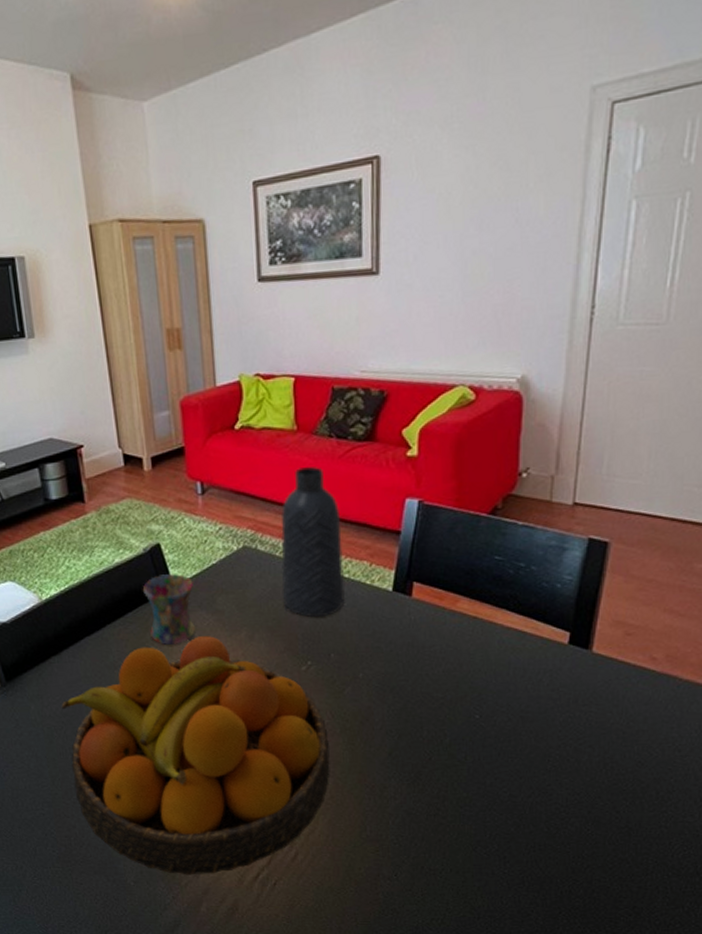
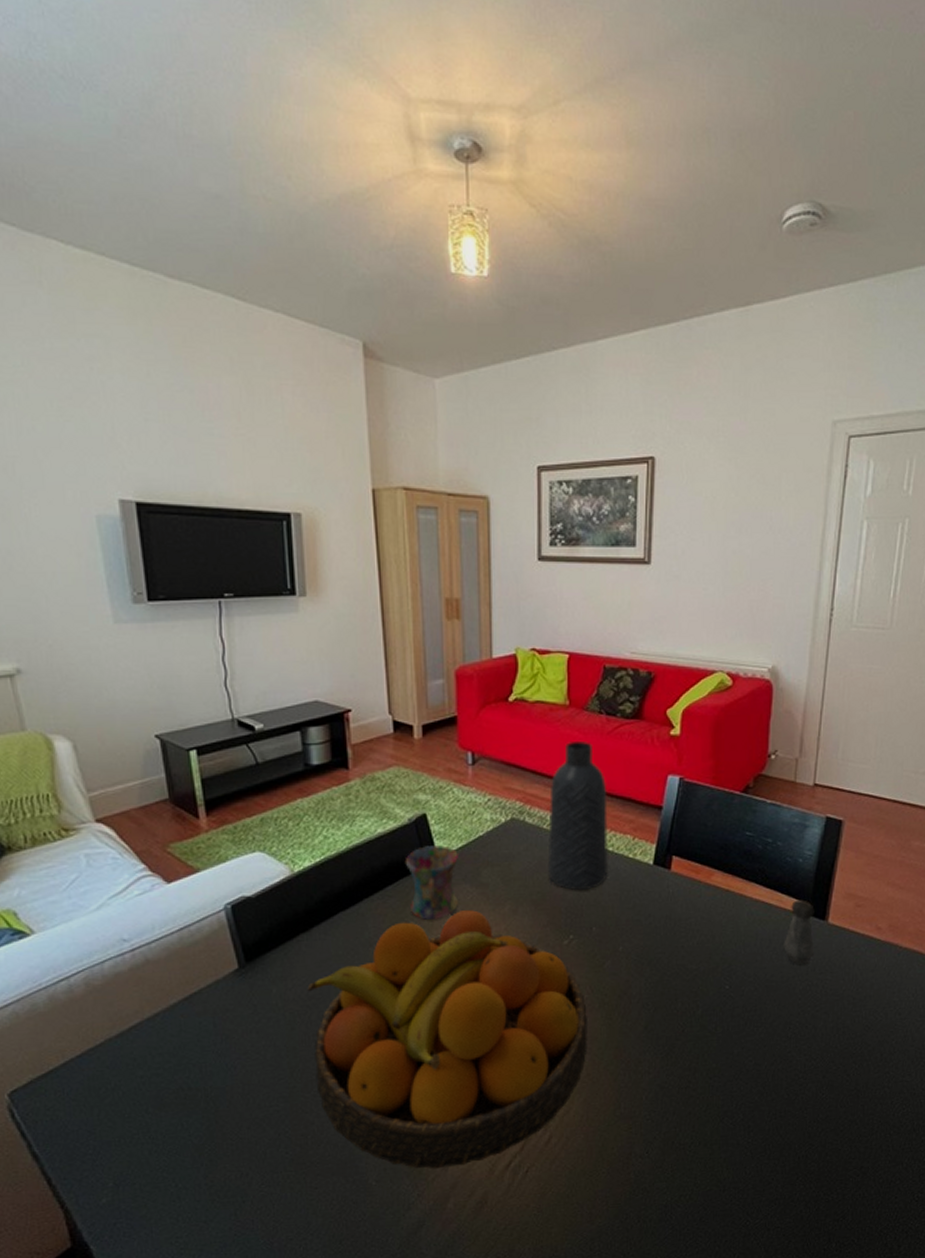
salt shaker: none [540,627,576,696] -> present [783,899,815,965]

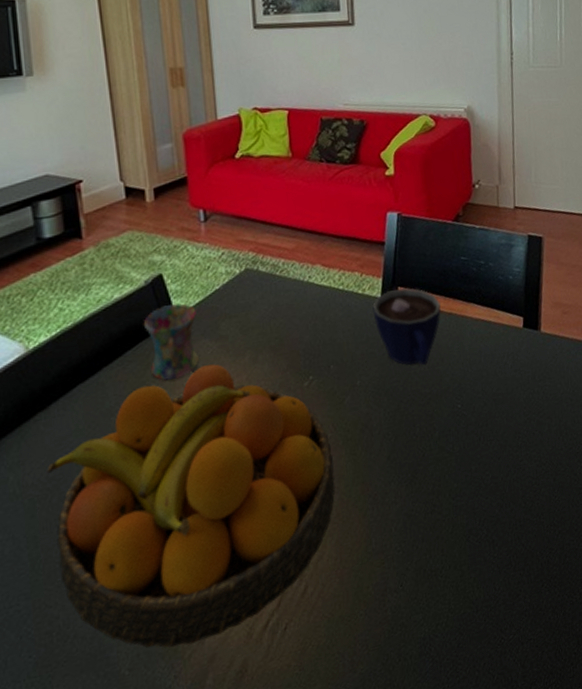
vase: present [547,742,609,890] -> none [280,189,341,332]
cup: none [643,858,717,941] -> present [372,288,441,366]
salt shaker: present [783,899,815,965] -> none [505,313,532,376]

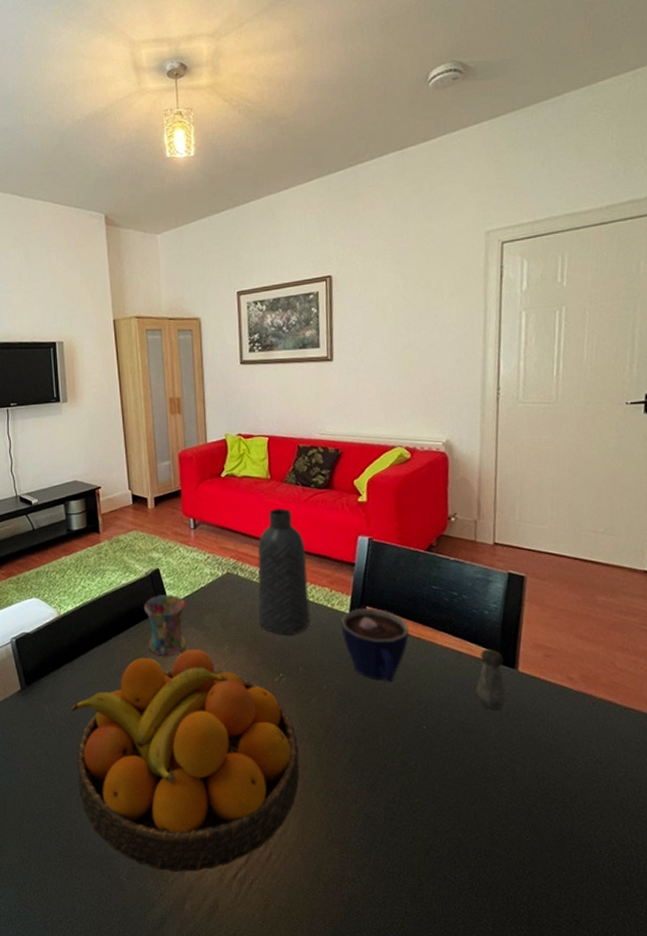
vase: none [280,189,341,332] -> present [257,508,311,634]
salt shaker: none [505,313,532,376] -> present [476,648,506,710]

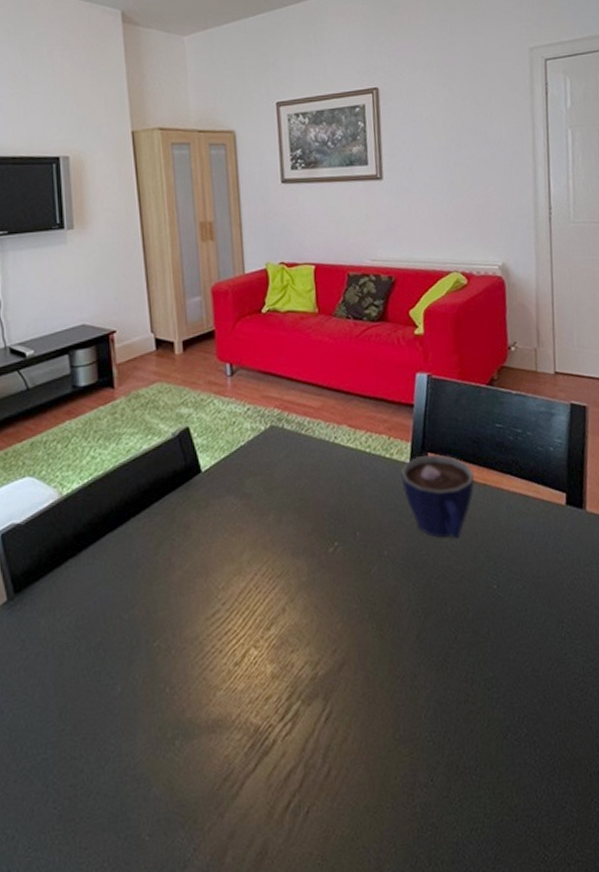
fruit bowl: present [71,649,300,873] -> none [75,522,361,817]
mug: present [143,595,186,656] -> none [170,458,223,536]
vase: present [257,508,311,634] -> none [306,346,367,495]
salt shaker: present [476,648,506,710] -> none [545,489,576,558]

